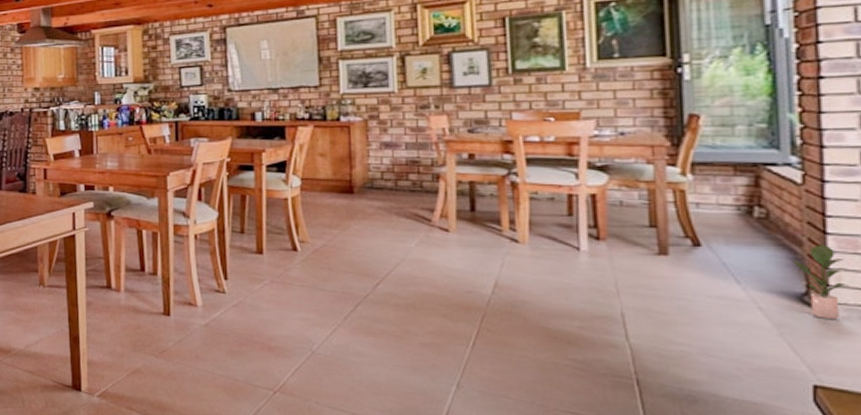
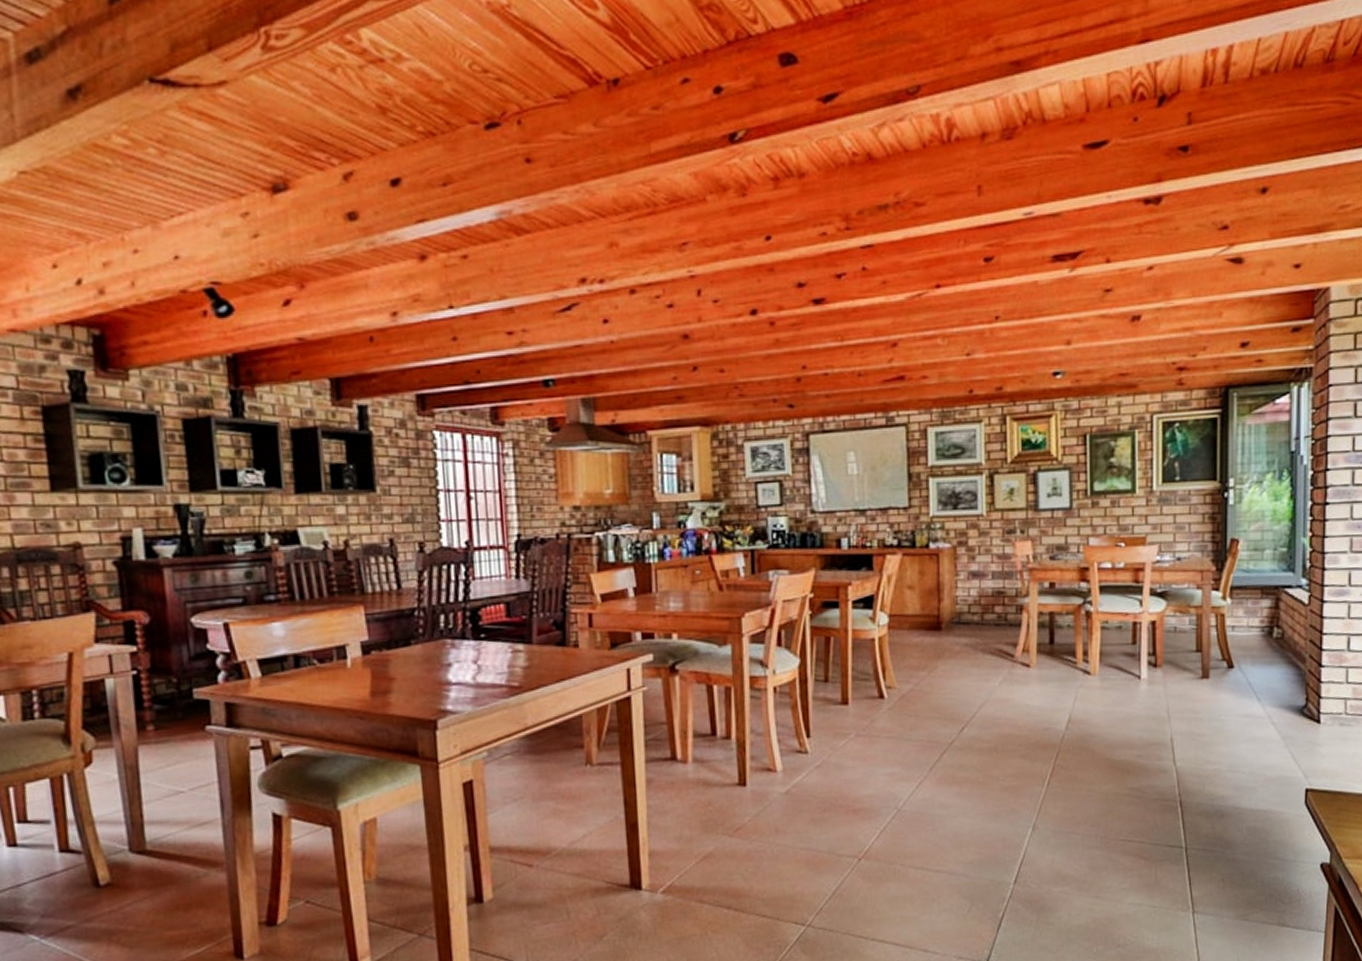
potted plant: present [792,243,851,320] -> none [1298,659,1335,729]

